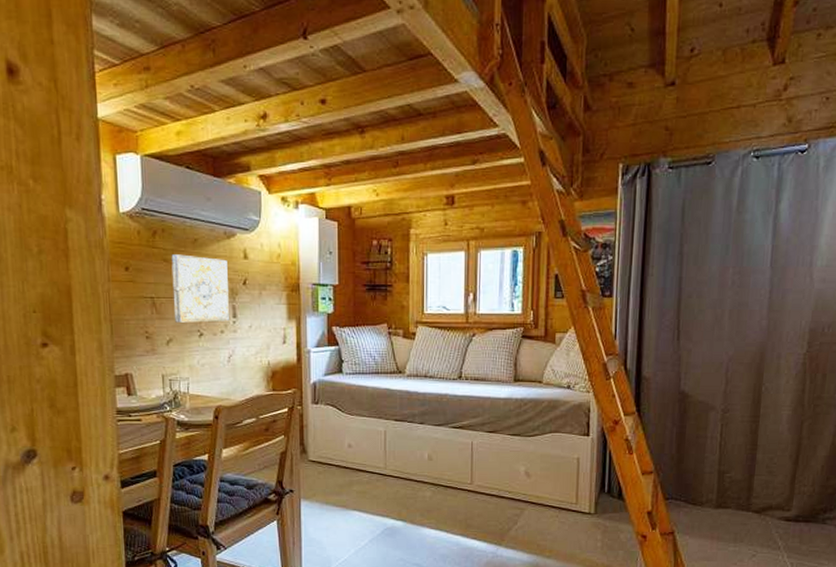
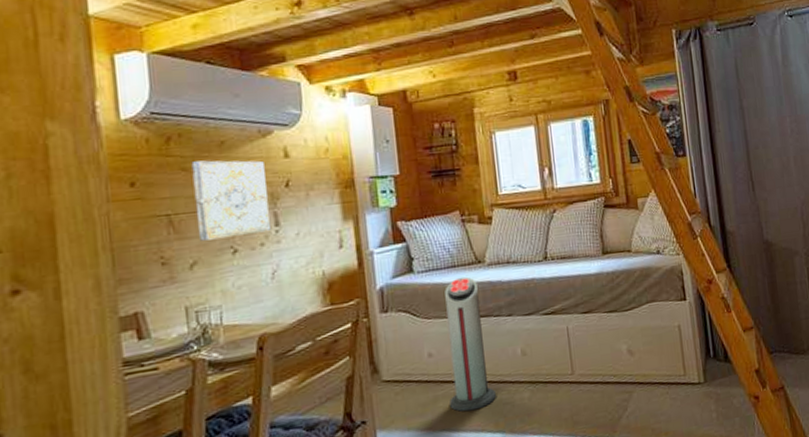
air purifier: none [362,383,402,498] -> present [444,276,496,412]

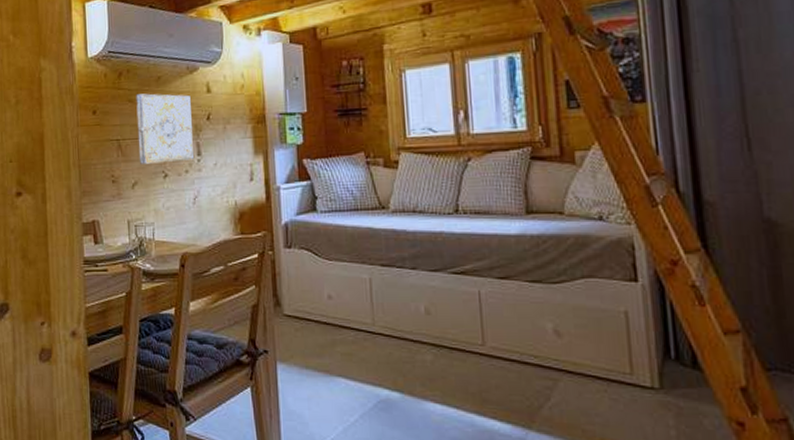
air purifier: present [444,276,496,412] -> none [346,221,396,362]

